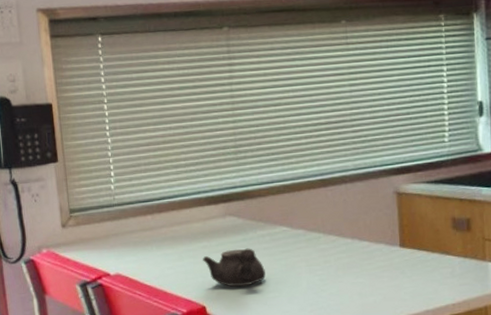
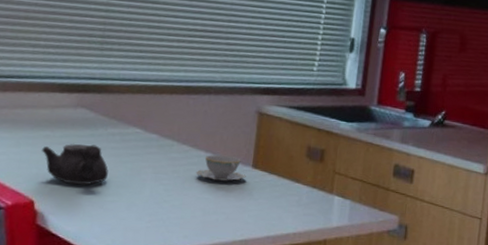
teacup: none [346,239,396,265] -> present [196,155,246,182]

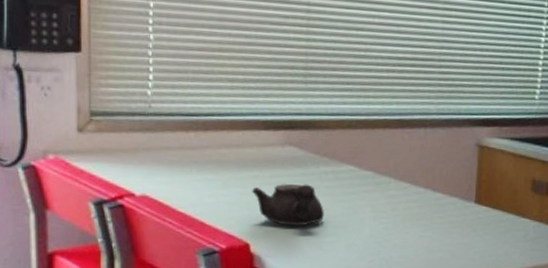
teacup: present [196,155,246,182] -> none [416,191,469,218]

